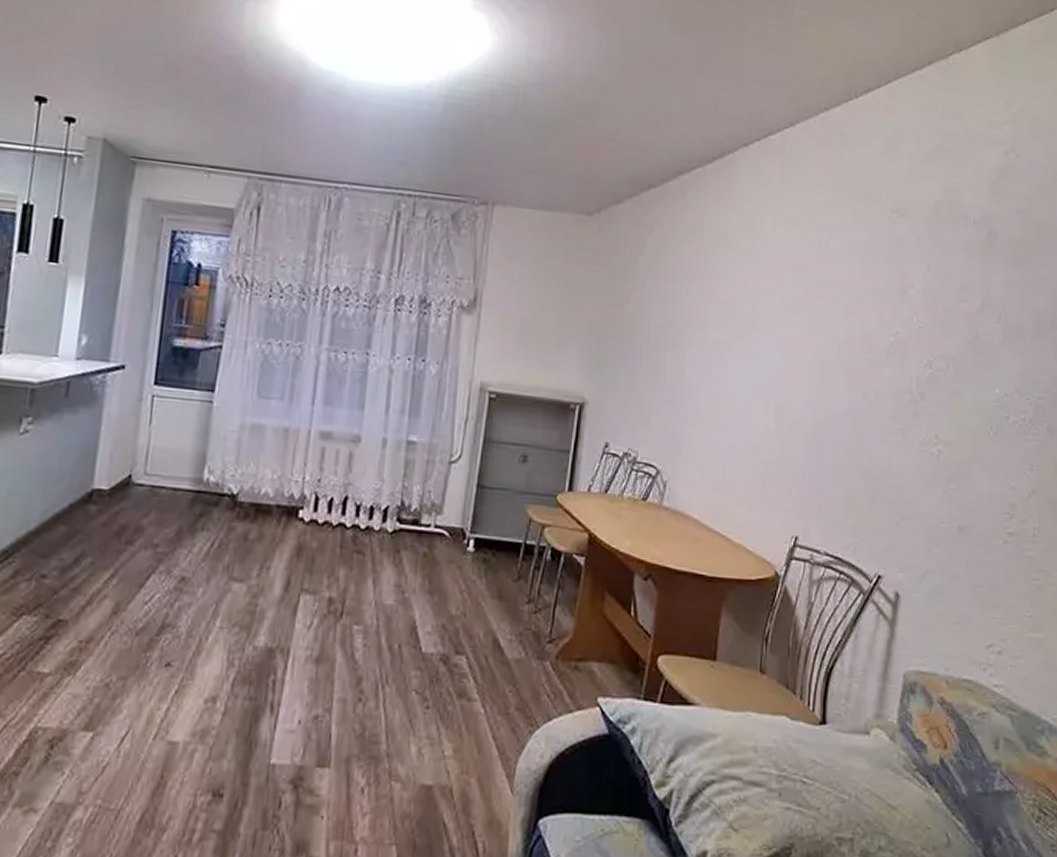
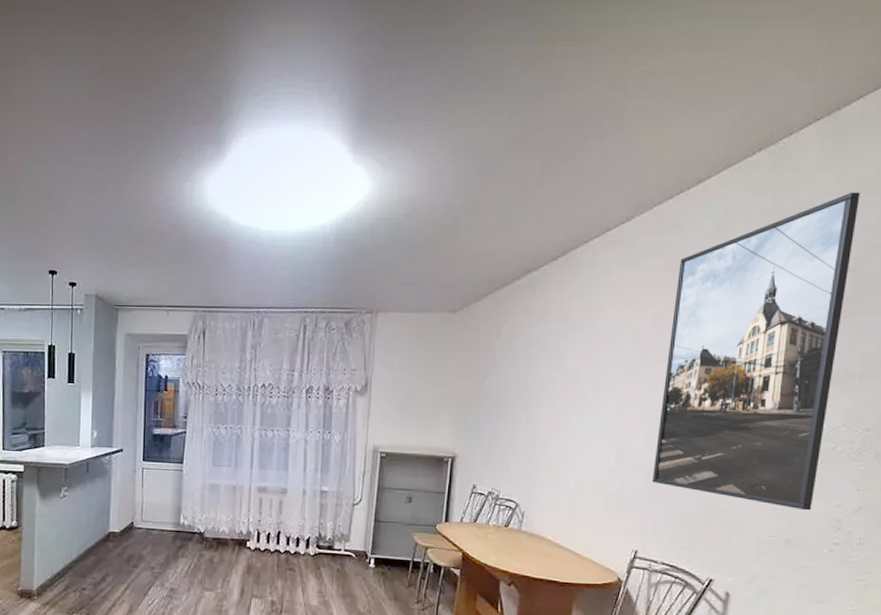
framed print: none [816,123,1028,493] -> present [653,192,860,511]

